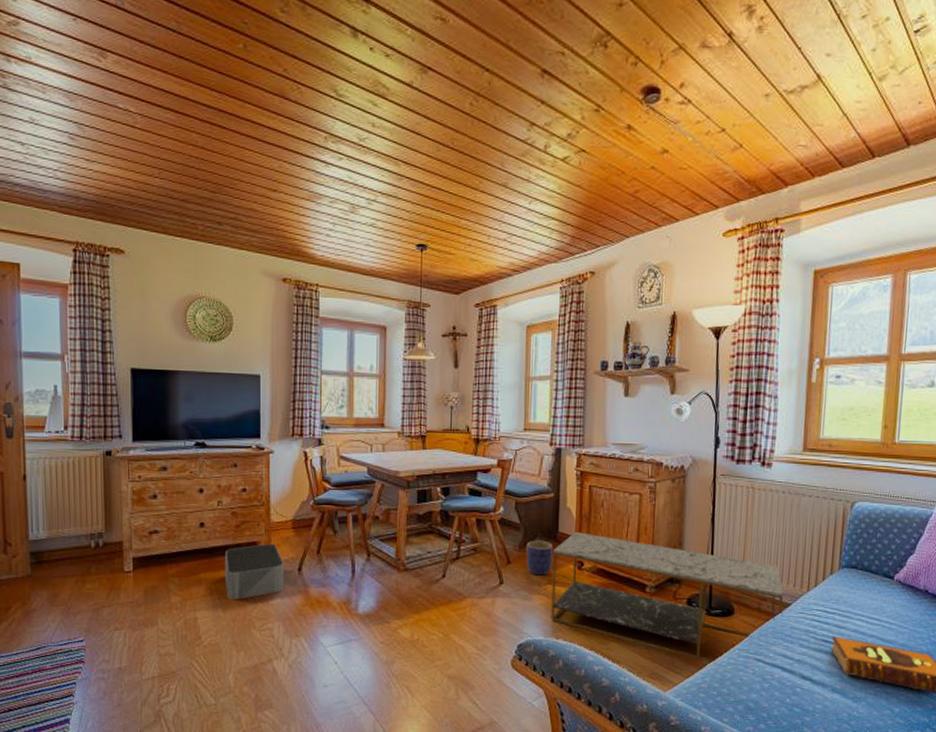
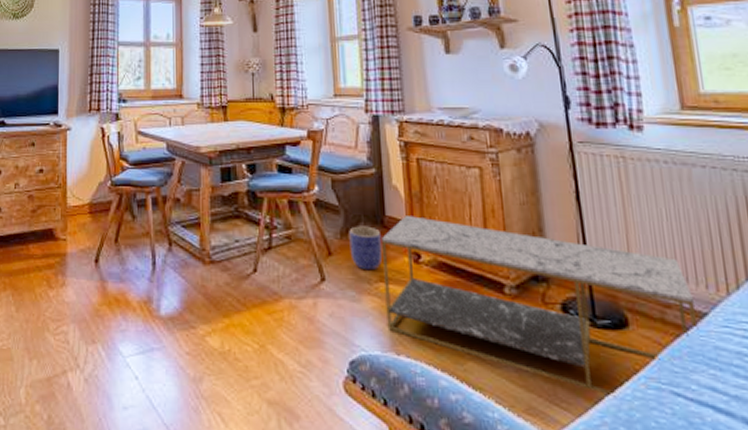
storage bin: present [224,543,284,600] -> none [19,230,80,297]

